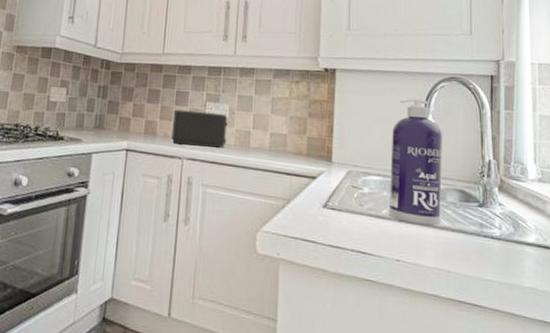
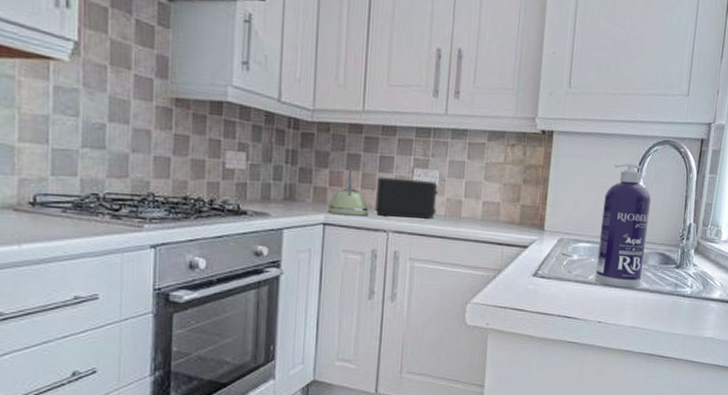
kettle: none [130,102,166,144] -> present [327,168,369,216]

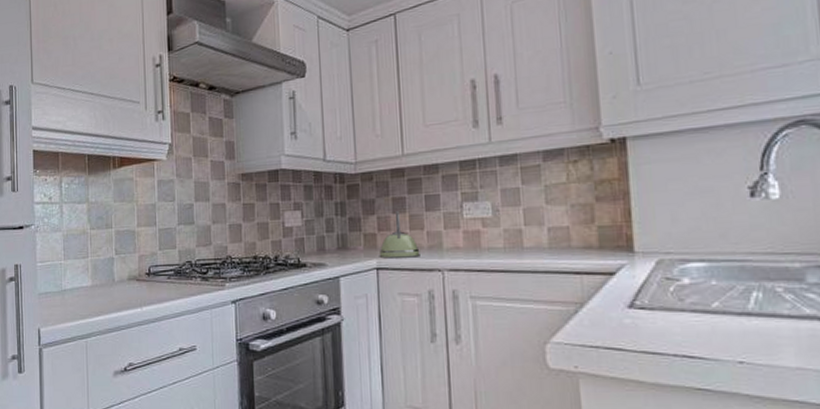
toaster: present [375,176,438,219] -> none [424,213,494,255]
spray bottle: present [594,162,652,288] -> none [715,156,800,316]

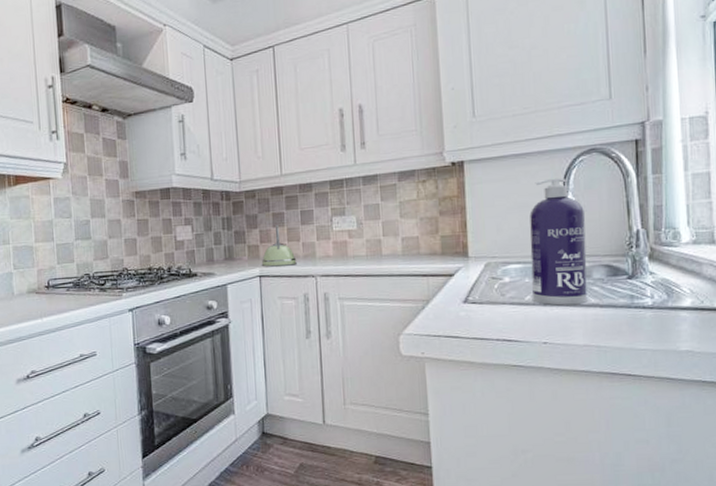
spray bottle: none [715,156,800,316] -> present [529,178,588,306]

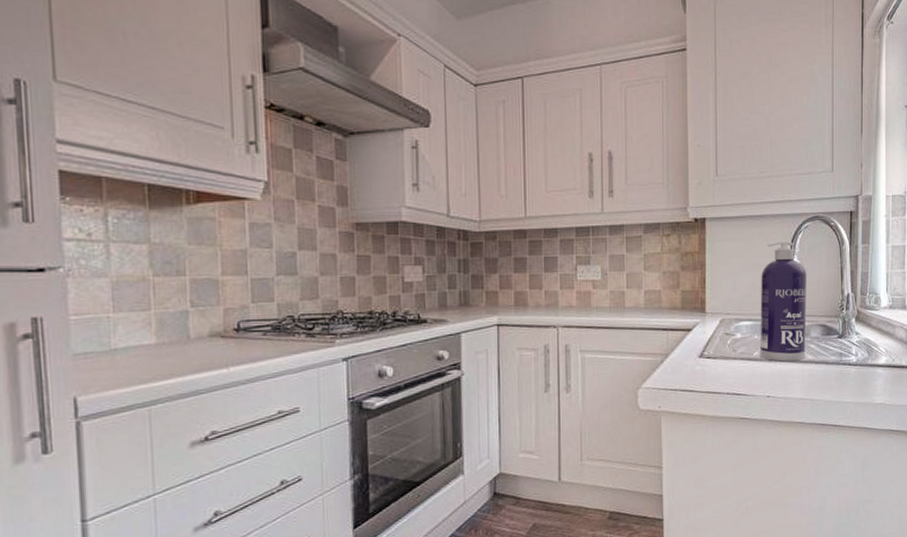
kettle: present [261,225,297,267] -> none [500,271,538,315]

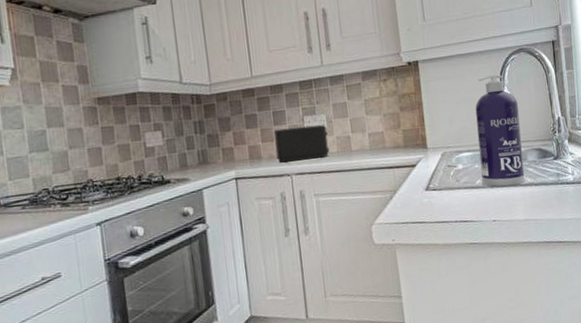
toaster: none [543,276,601,313] -> present [273,124,330,163]

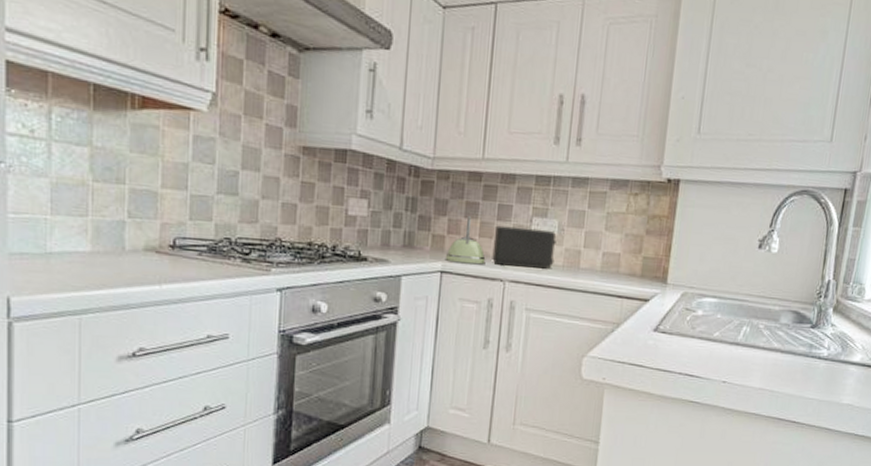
kettle: none [236,127,272,169] -> present [444,216,486,265]
spray bottle: present [475,74,525,187] -> none [720,213,786,348]

